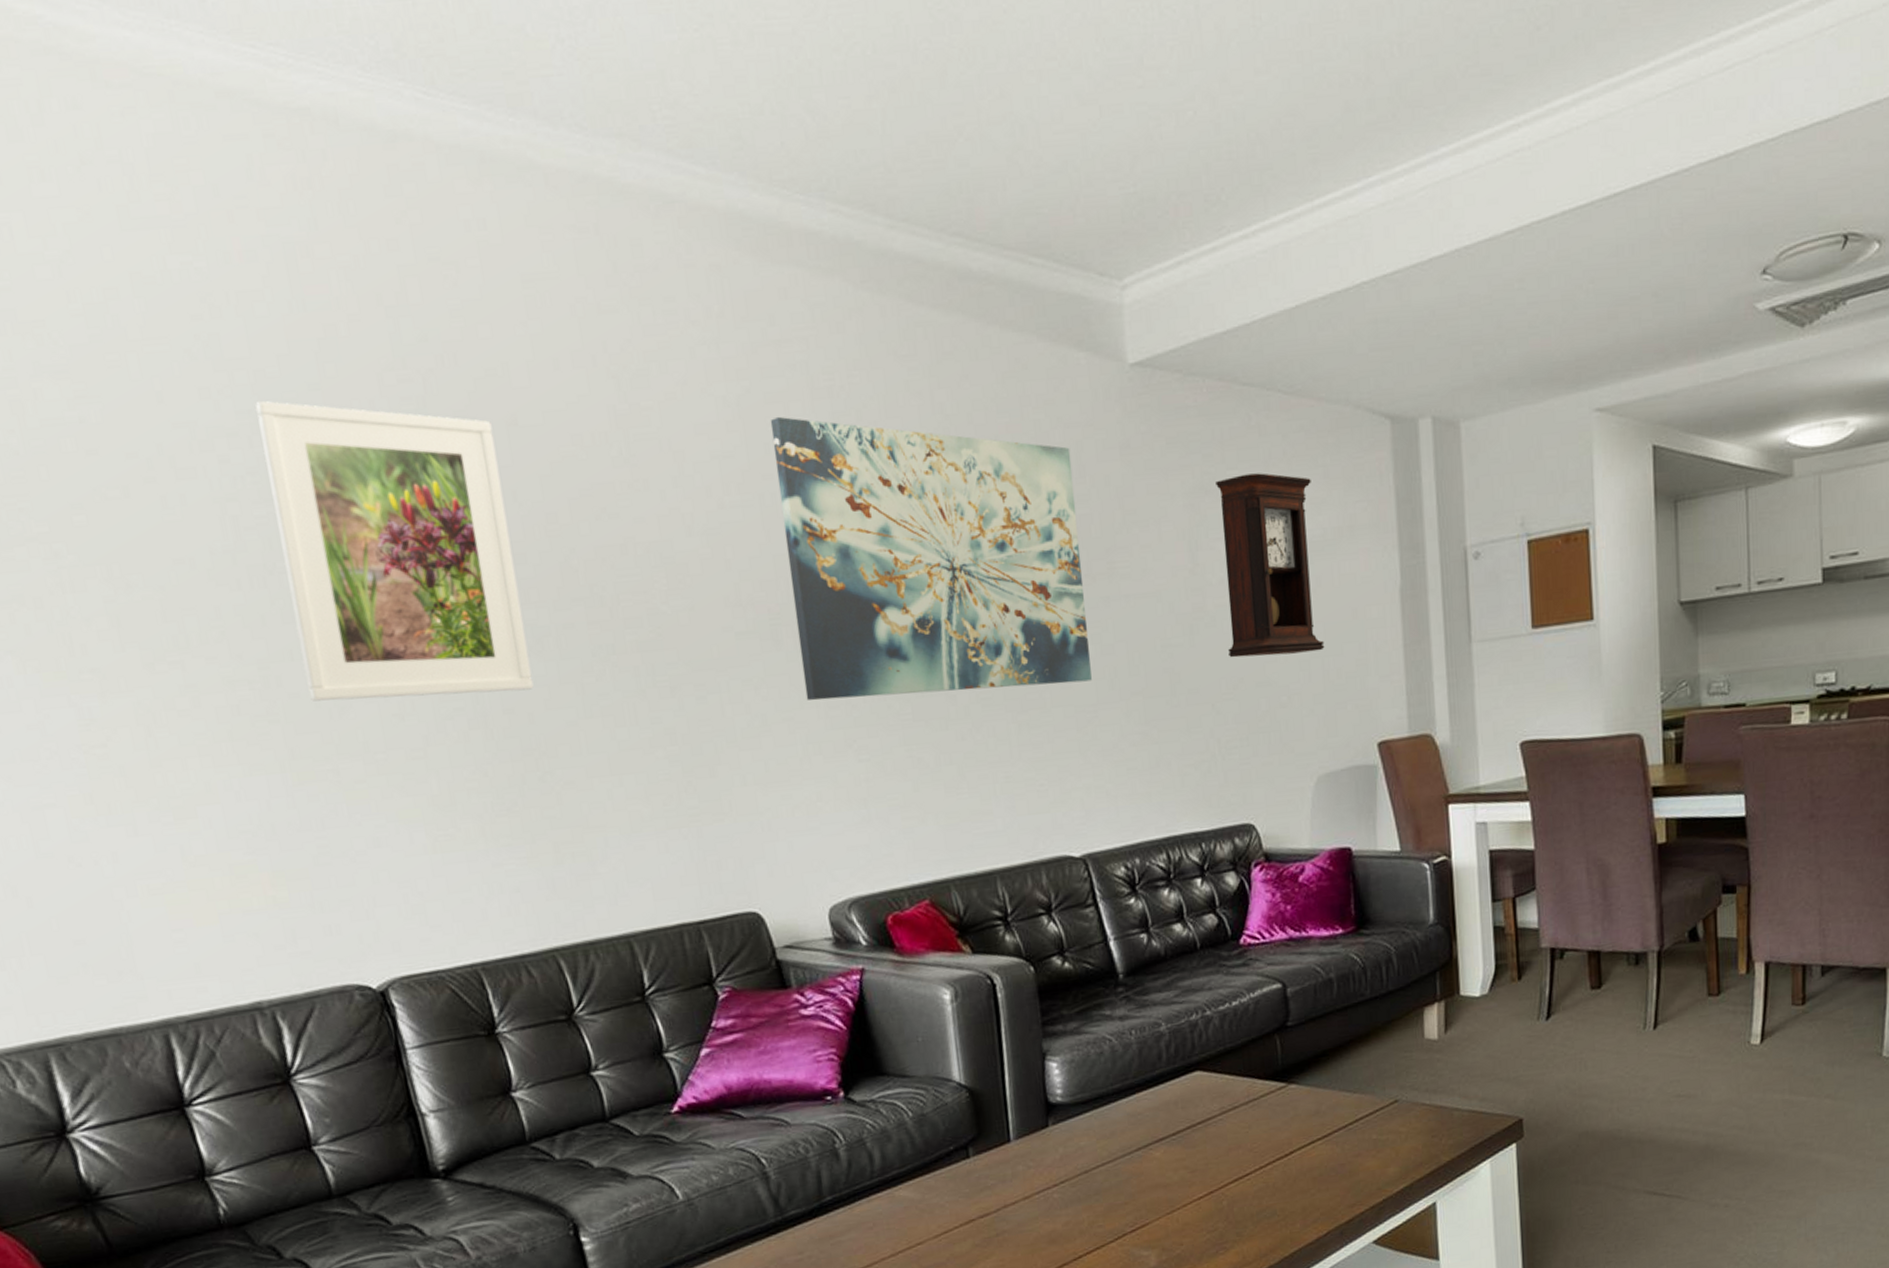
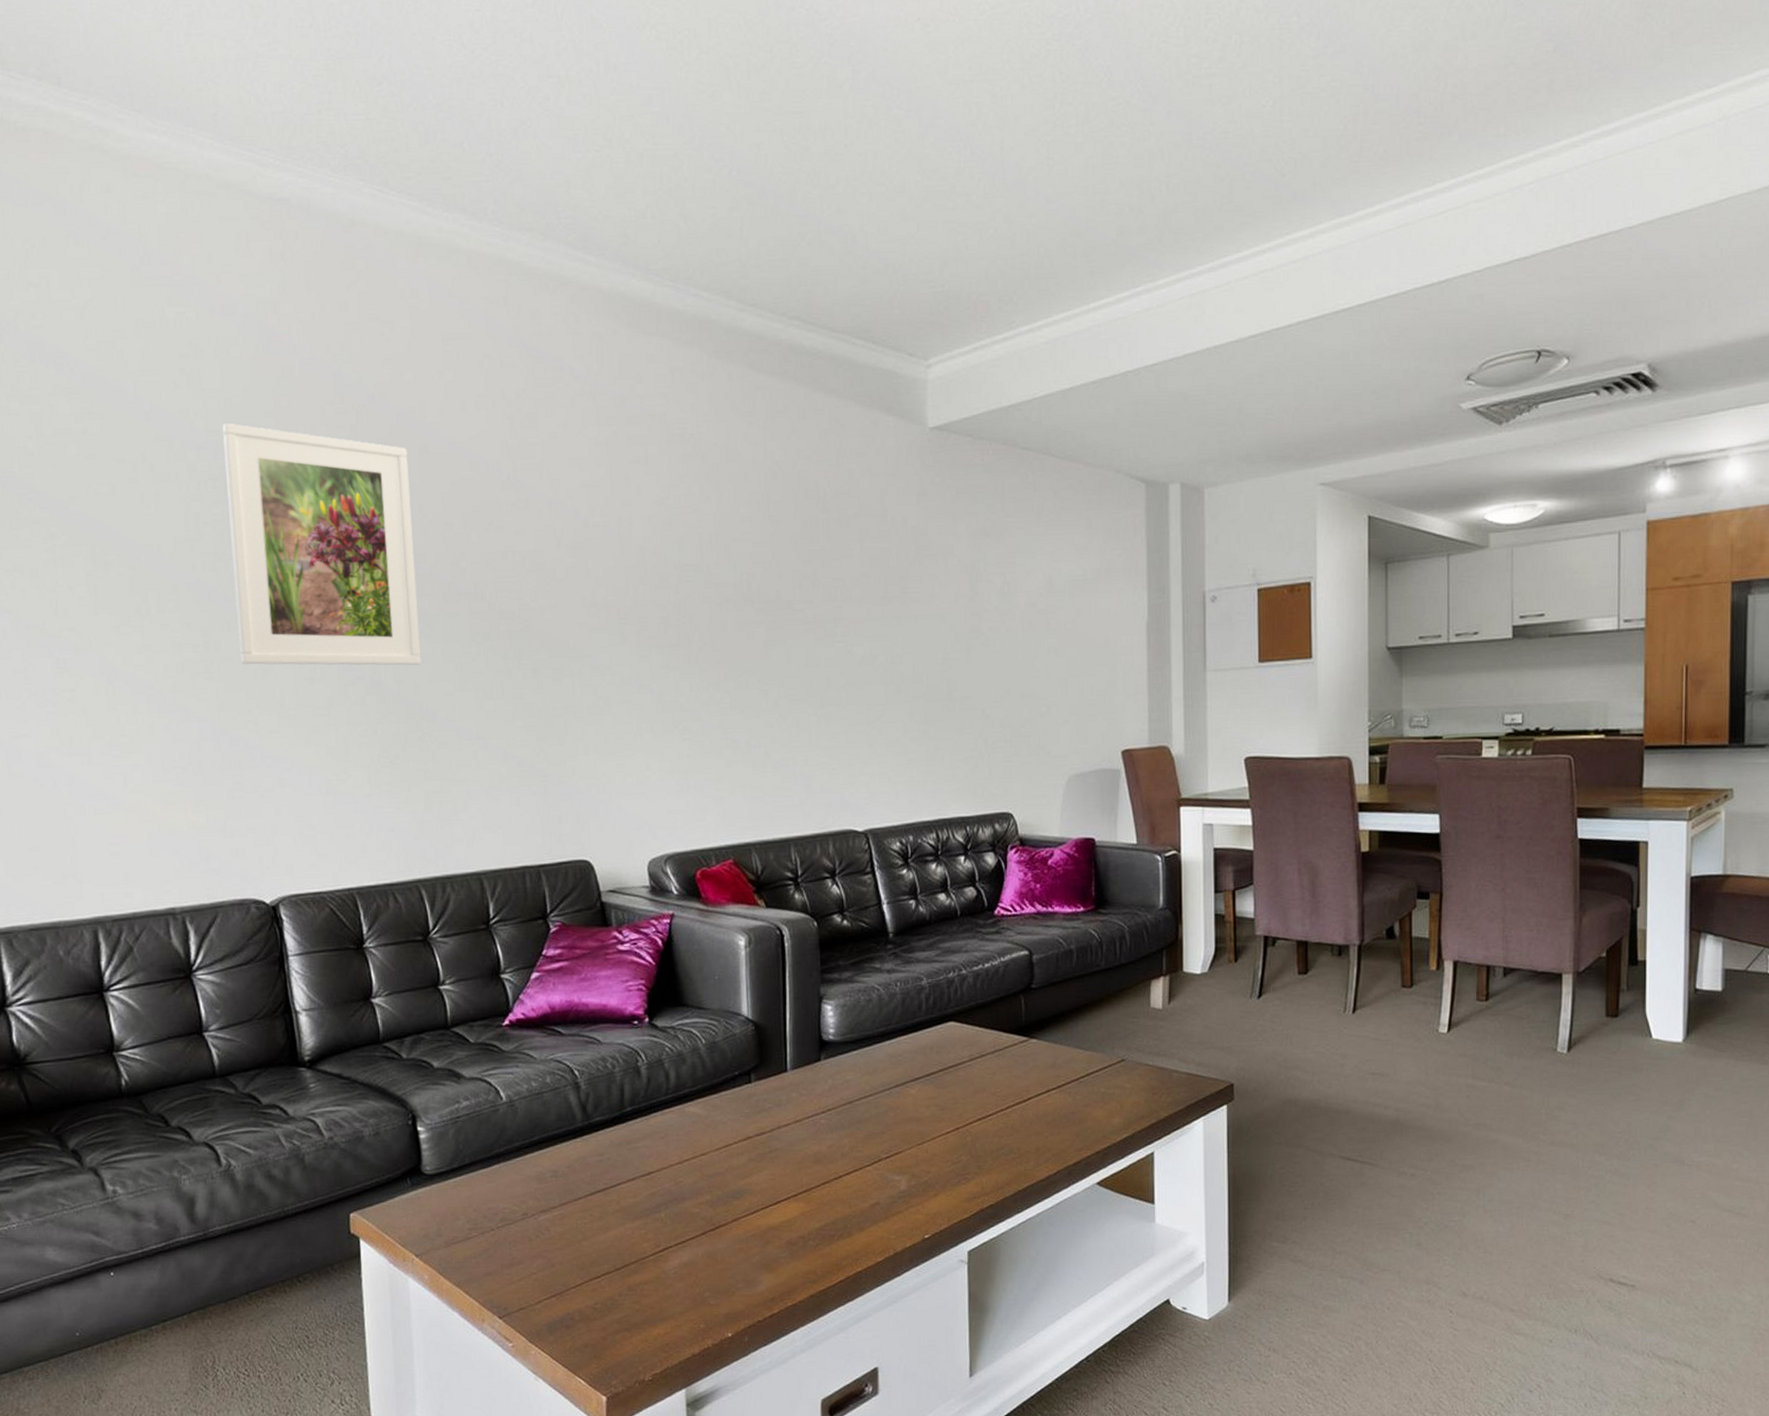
wall art: present [770,416,1092,701] -> none [631,455,882,688]
pendulum clock: present [1216,473,1325,658] -> none [996,521,1080,673]

